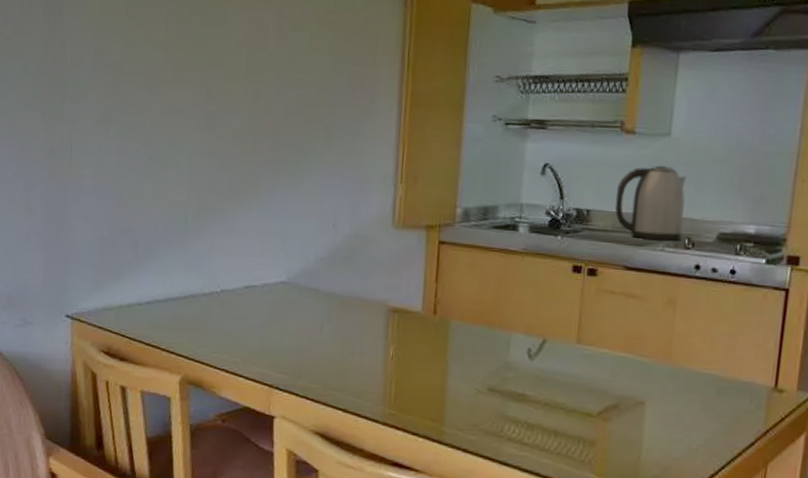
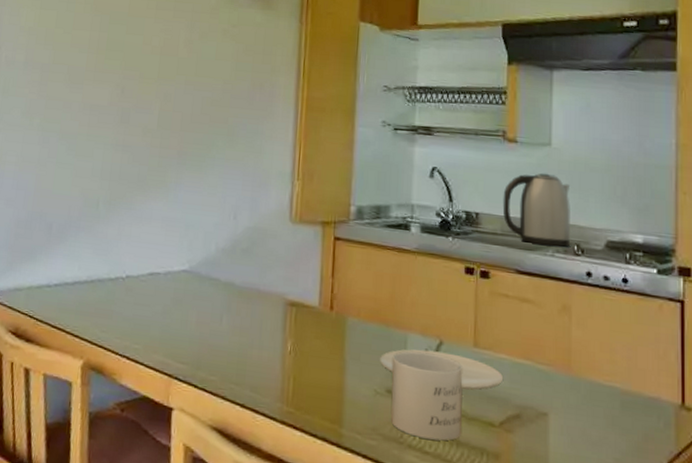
plate: none [482,348,605,385] -> present [380,349,504,391]
mug: none [491,350,565,433] -> present [390,351,463,441]

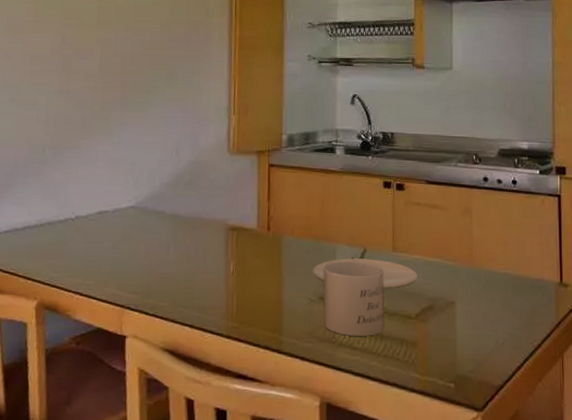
kettle: present [502,173,571,247] -> none [413,94,470,158]

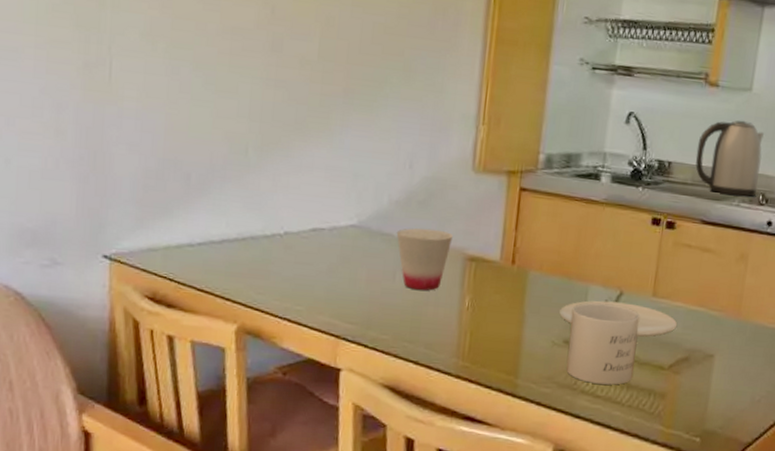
cup: none [168,204,216,259] -> present [396,228,454,291]
kettle: none [413,94,470,158] -> present [695,120,764,197]

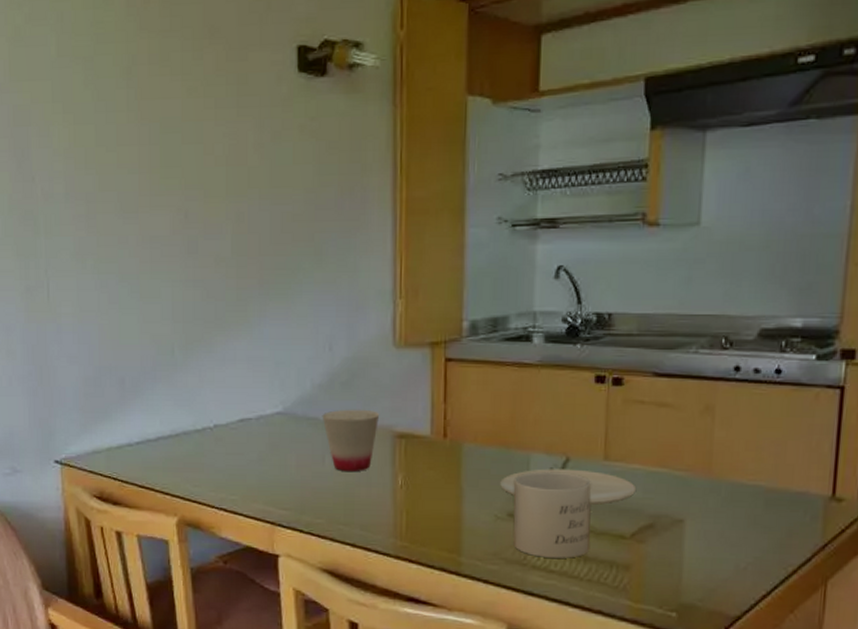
kettle: present [695,120,764,197] -> none [639,258,720,342]

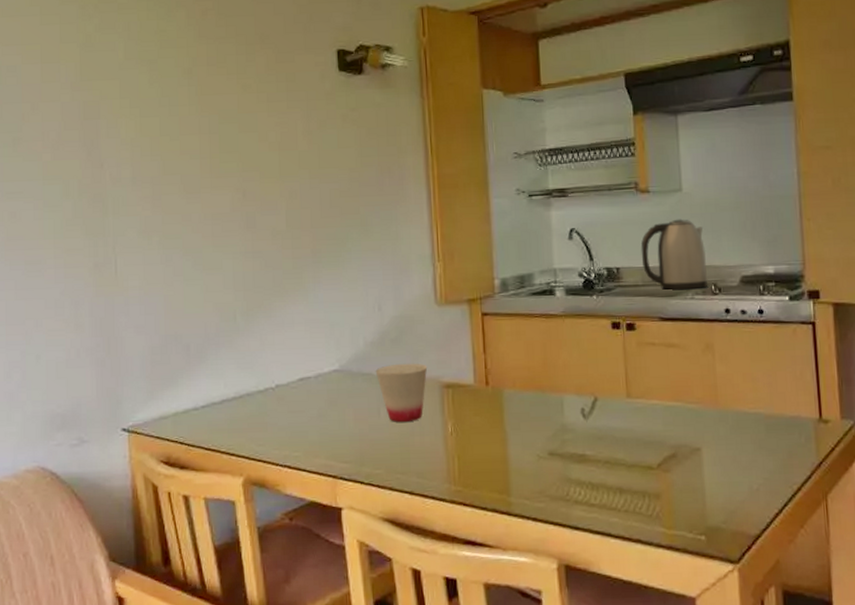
plate: present [500,469,637,506] -> none [539,407,658,440]
mug: present [512,471,592,558] -> none [551,411,624,492]
kettle: none [639,258,720,342] -> present [640,219,708,290]

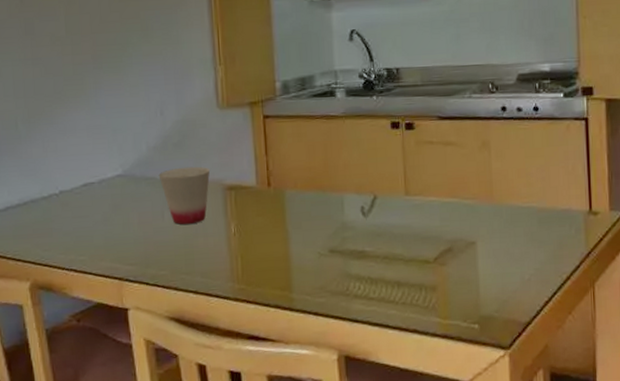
kettle: present [640,219,708,290] -> none [420,18,486,89]

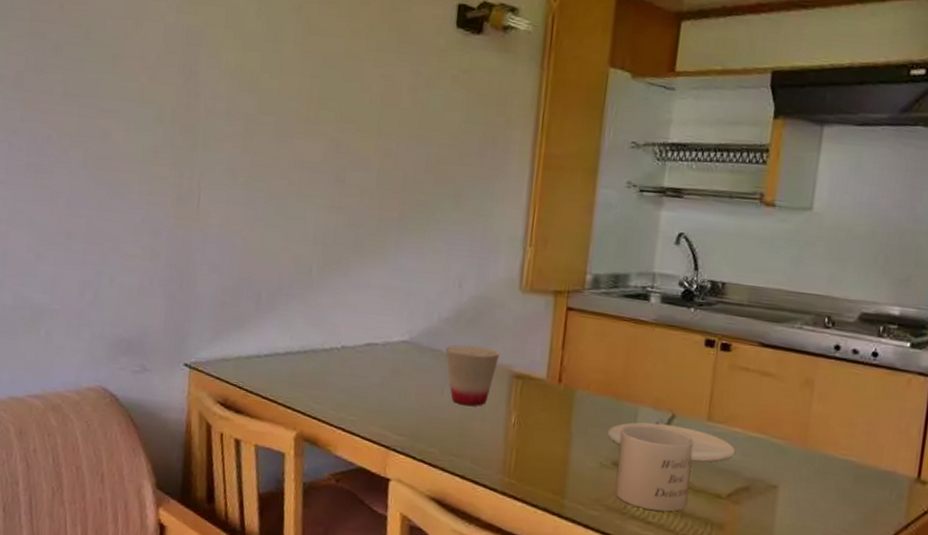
plate: none [320,205,435,237] -> present [608,422,736,464]
mug: none [331,209,402,287] -> present [615,424,694,512]

